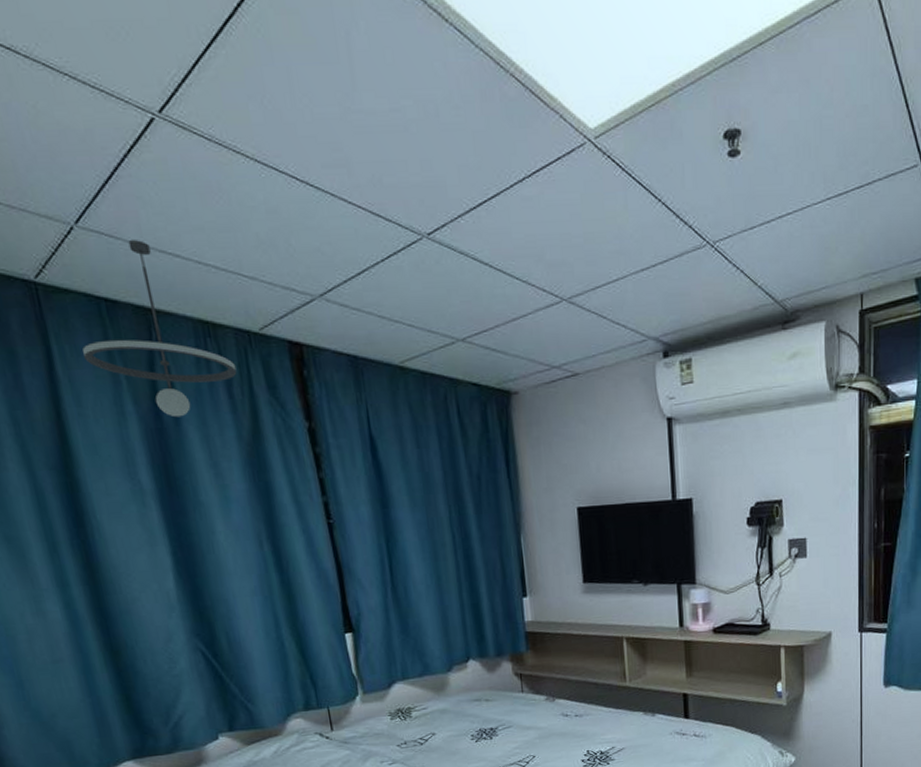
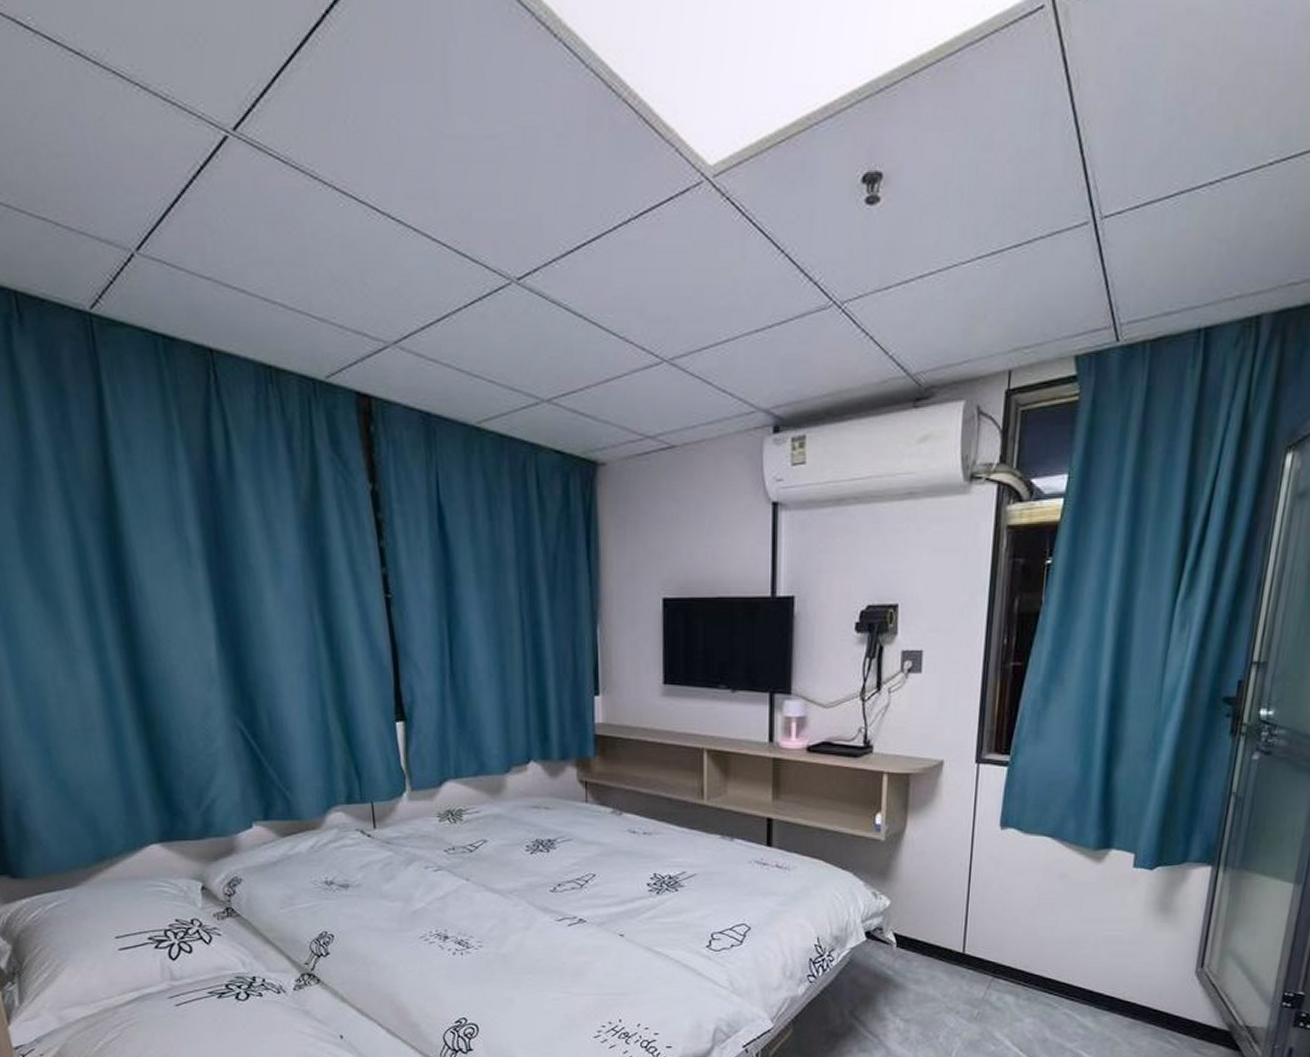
pendant light: present [82,240,237,418] -> none [135,272,298,471]

